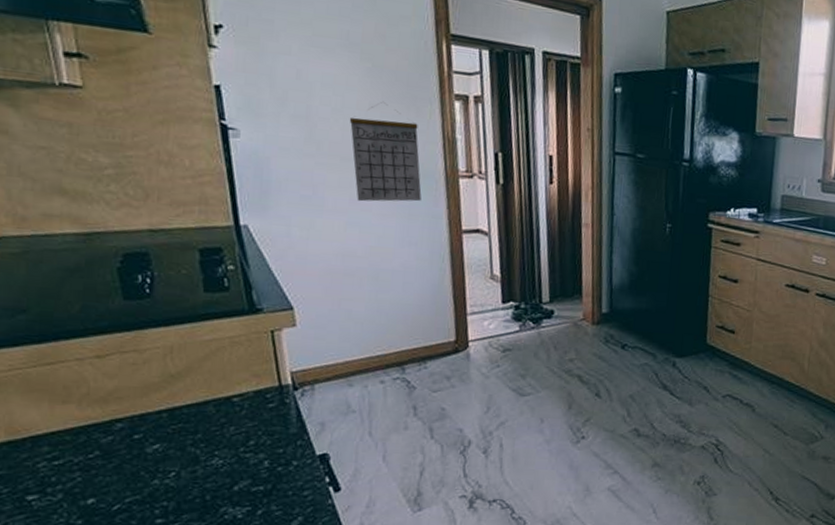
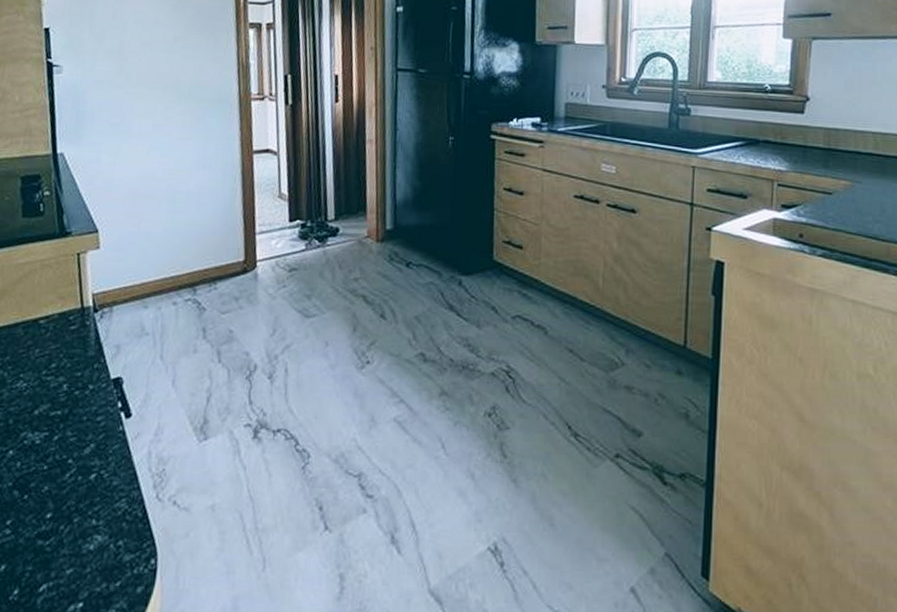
calendar: present [349,101,422,202] -> none [156,33,217,127]

